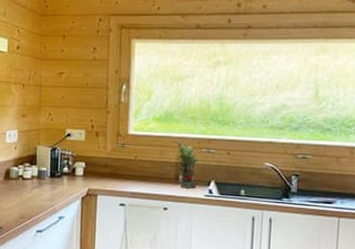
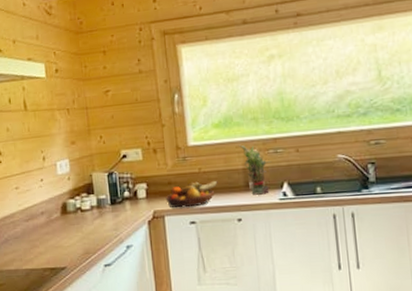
fruit bowl: none [100,167,151,191] -> present [165,181,218,208]

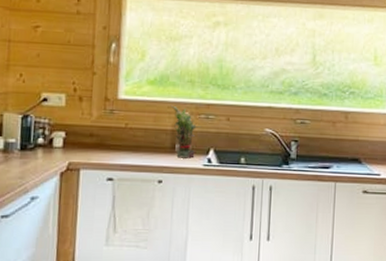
fruit bowl: present [165,181,218,208] -> none [84,136,144,163]

